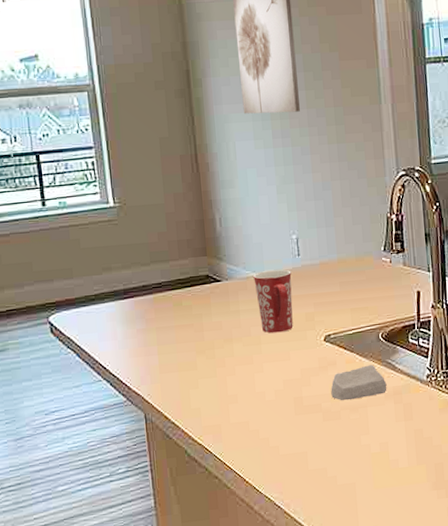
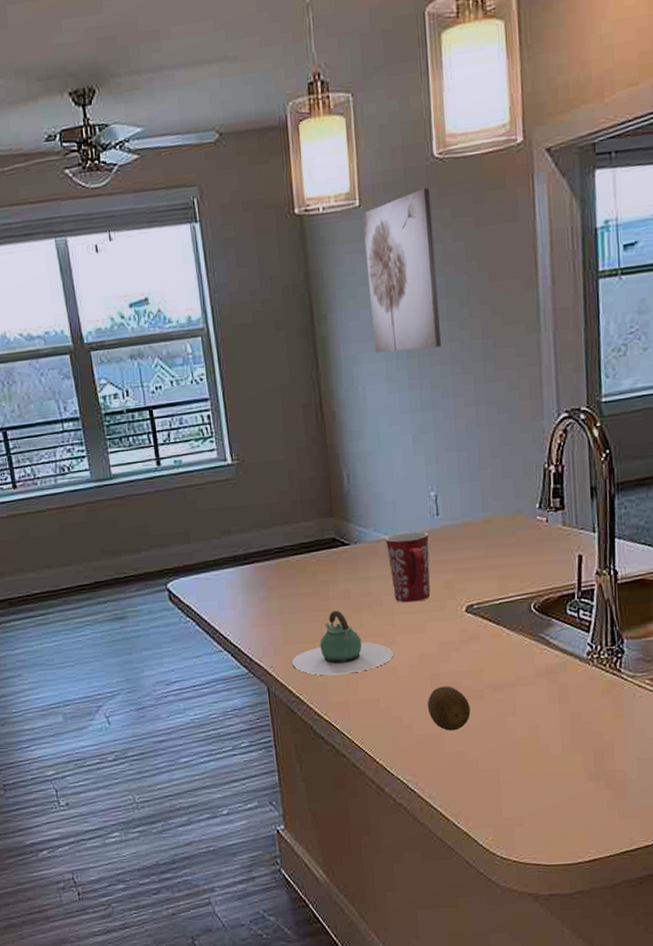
teapot: none [168,340,261,402] -> present [292,610,393,676]
fruit: none [291,408,330,450] -> present [427,686,471,731]
soap bar: present [331,364,387,401] -> none [472,639,539,679]

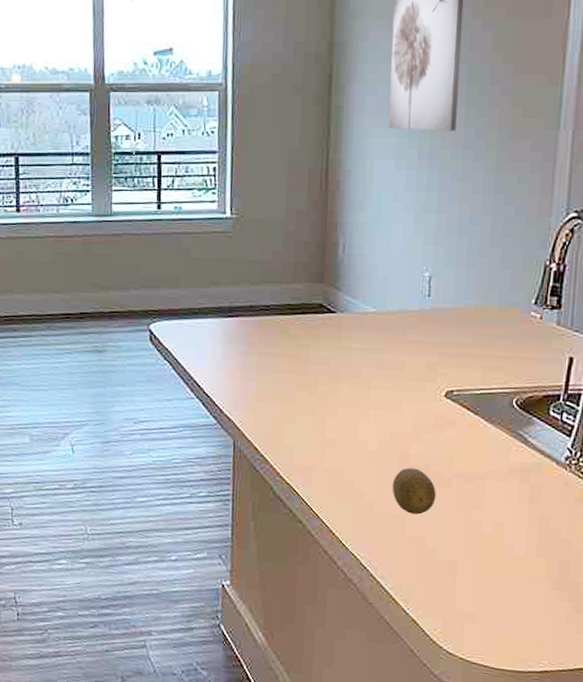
teapot: present [292,610,393,676] -> none [261,375,365,441]
mug: present [384,531,431,603] -> none [371,308,418,379]

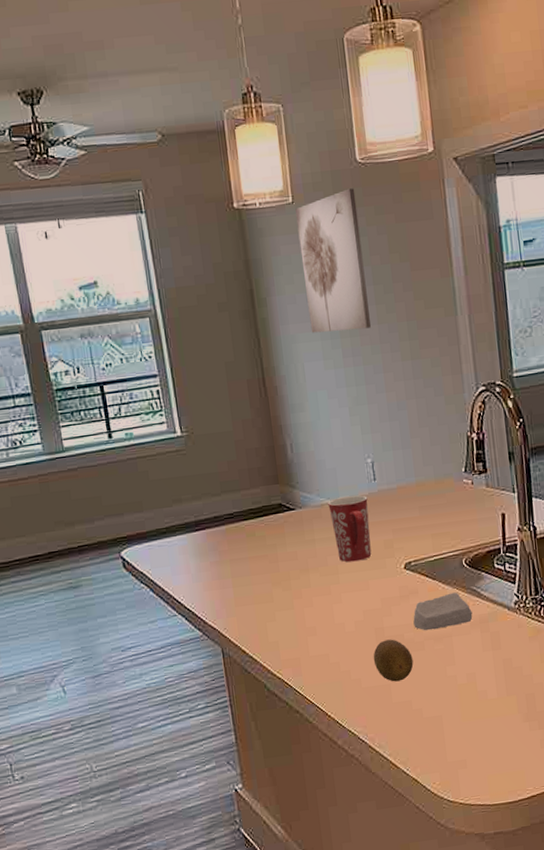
mug: none [371,308,418,379] -> present [327,495,372,562]
soap bar: none [444,432,514,469] -> present [413,592,473,631]

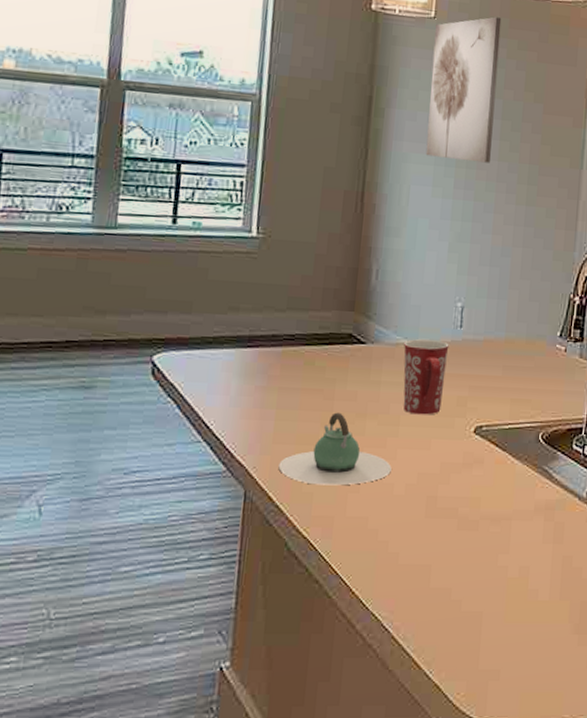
teapot: none [244,571,340,635] -> present [278,412,392,486]
fruit: present [373,639,414,682] -> none [417,511,463,563]
soap bar: present [413,592,473,631] -> none [471,469,539,509]

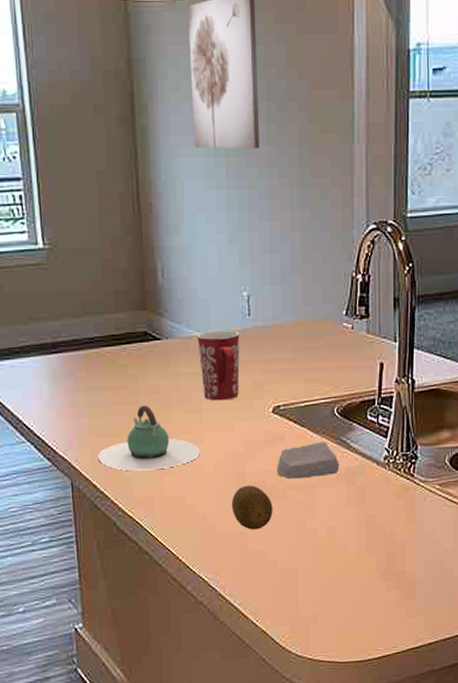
fruit: none [417,511,463,563] -> present [231,485,273,530]
soap bar: none [471,469,539,509] -> present [277,441,339,480]

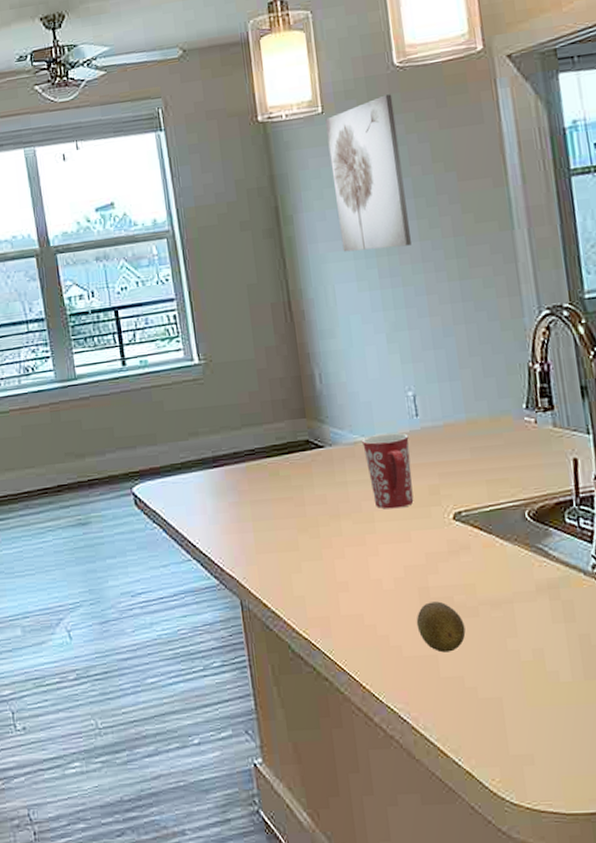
teapot: present [97,405,200,471] -> none [266,517,376,588]
soap bar: present [277,441,339,480] -> none [464,550,539,594]

